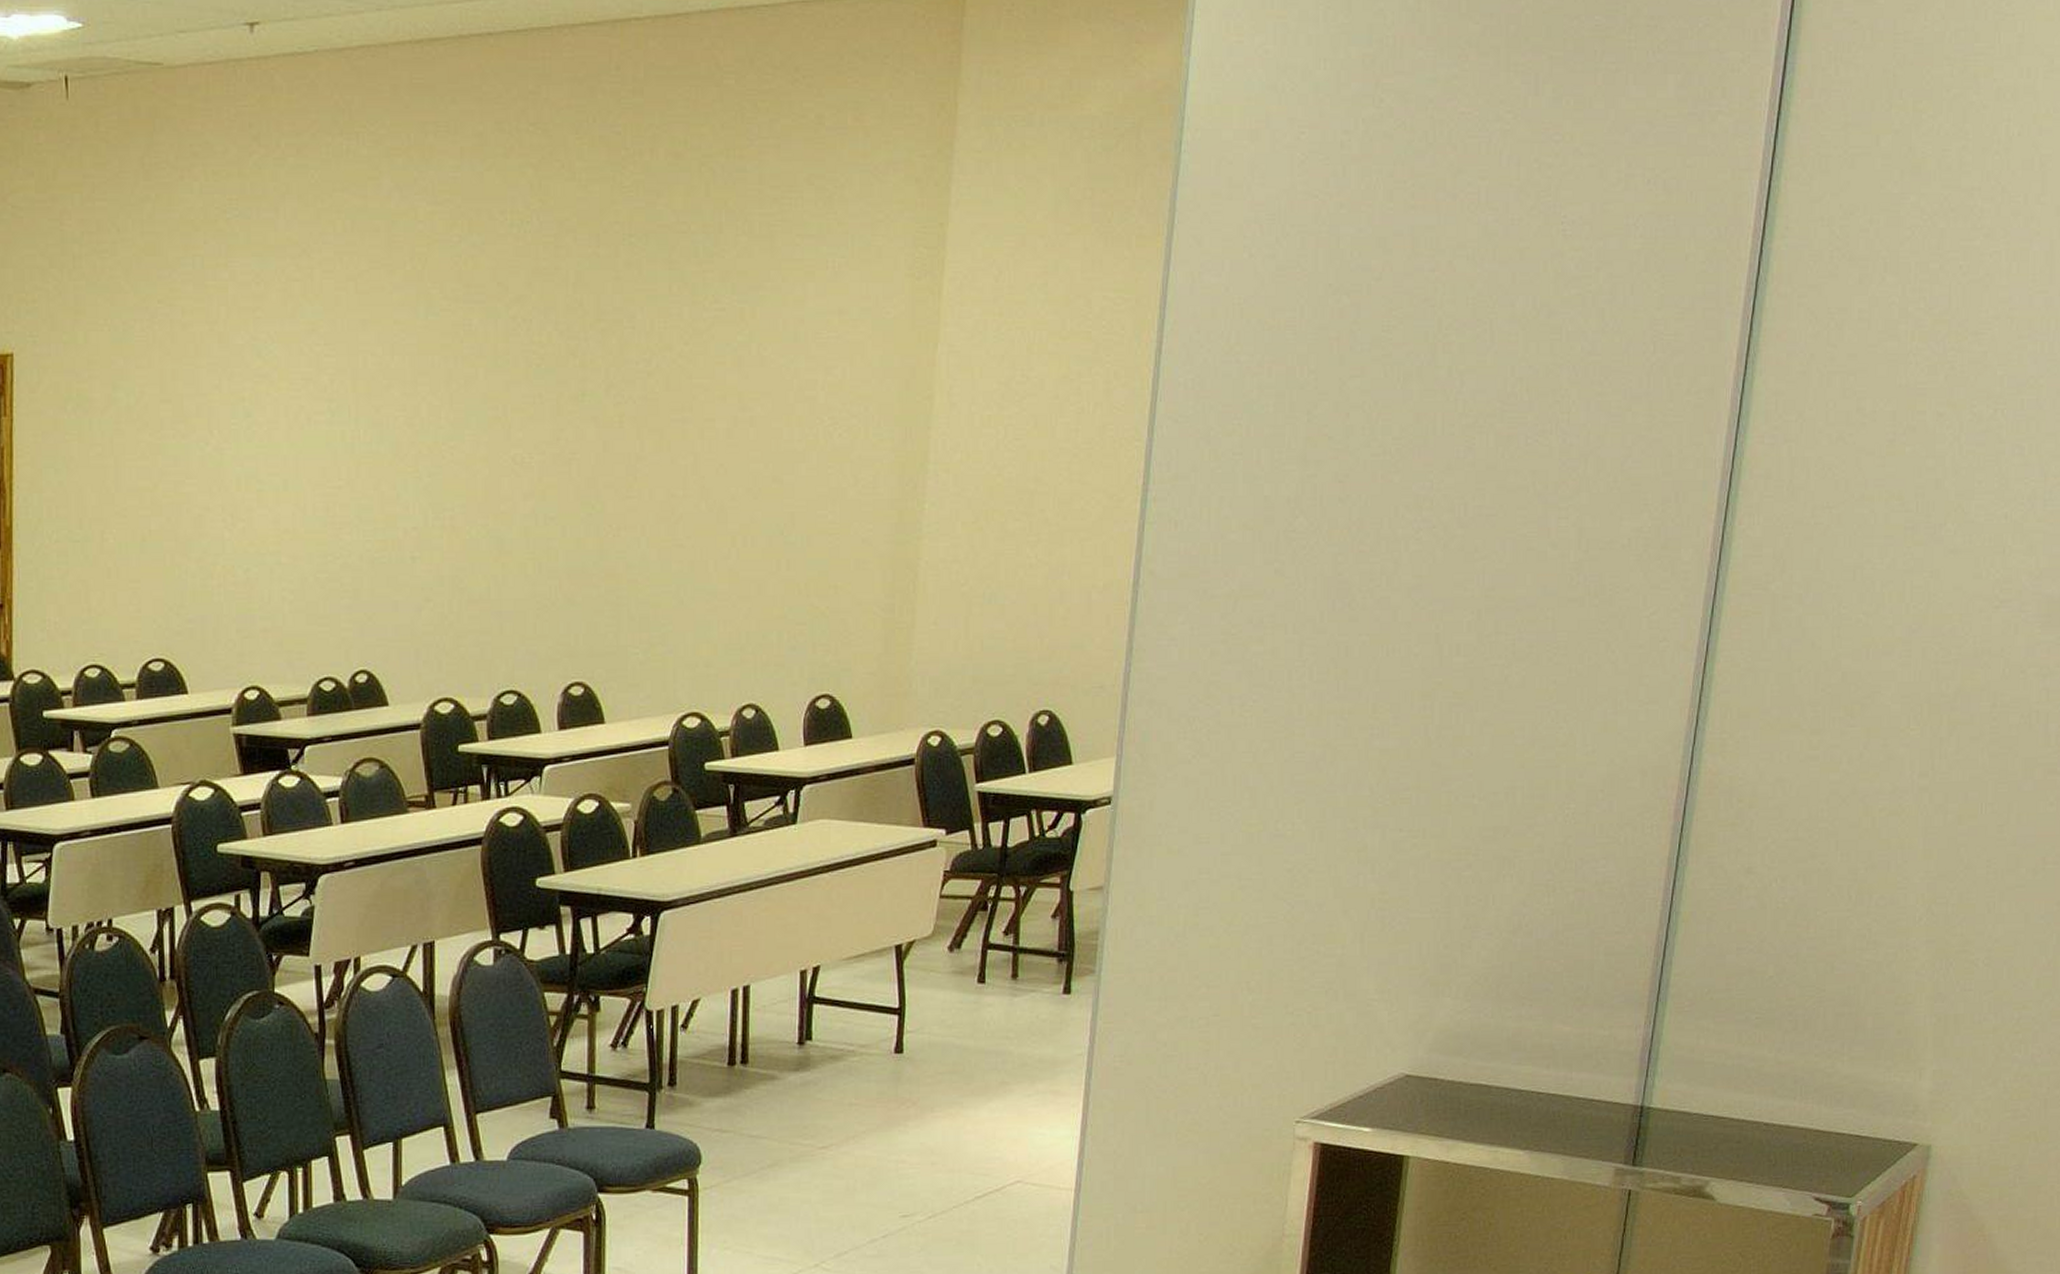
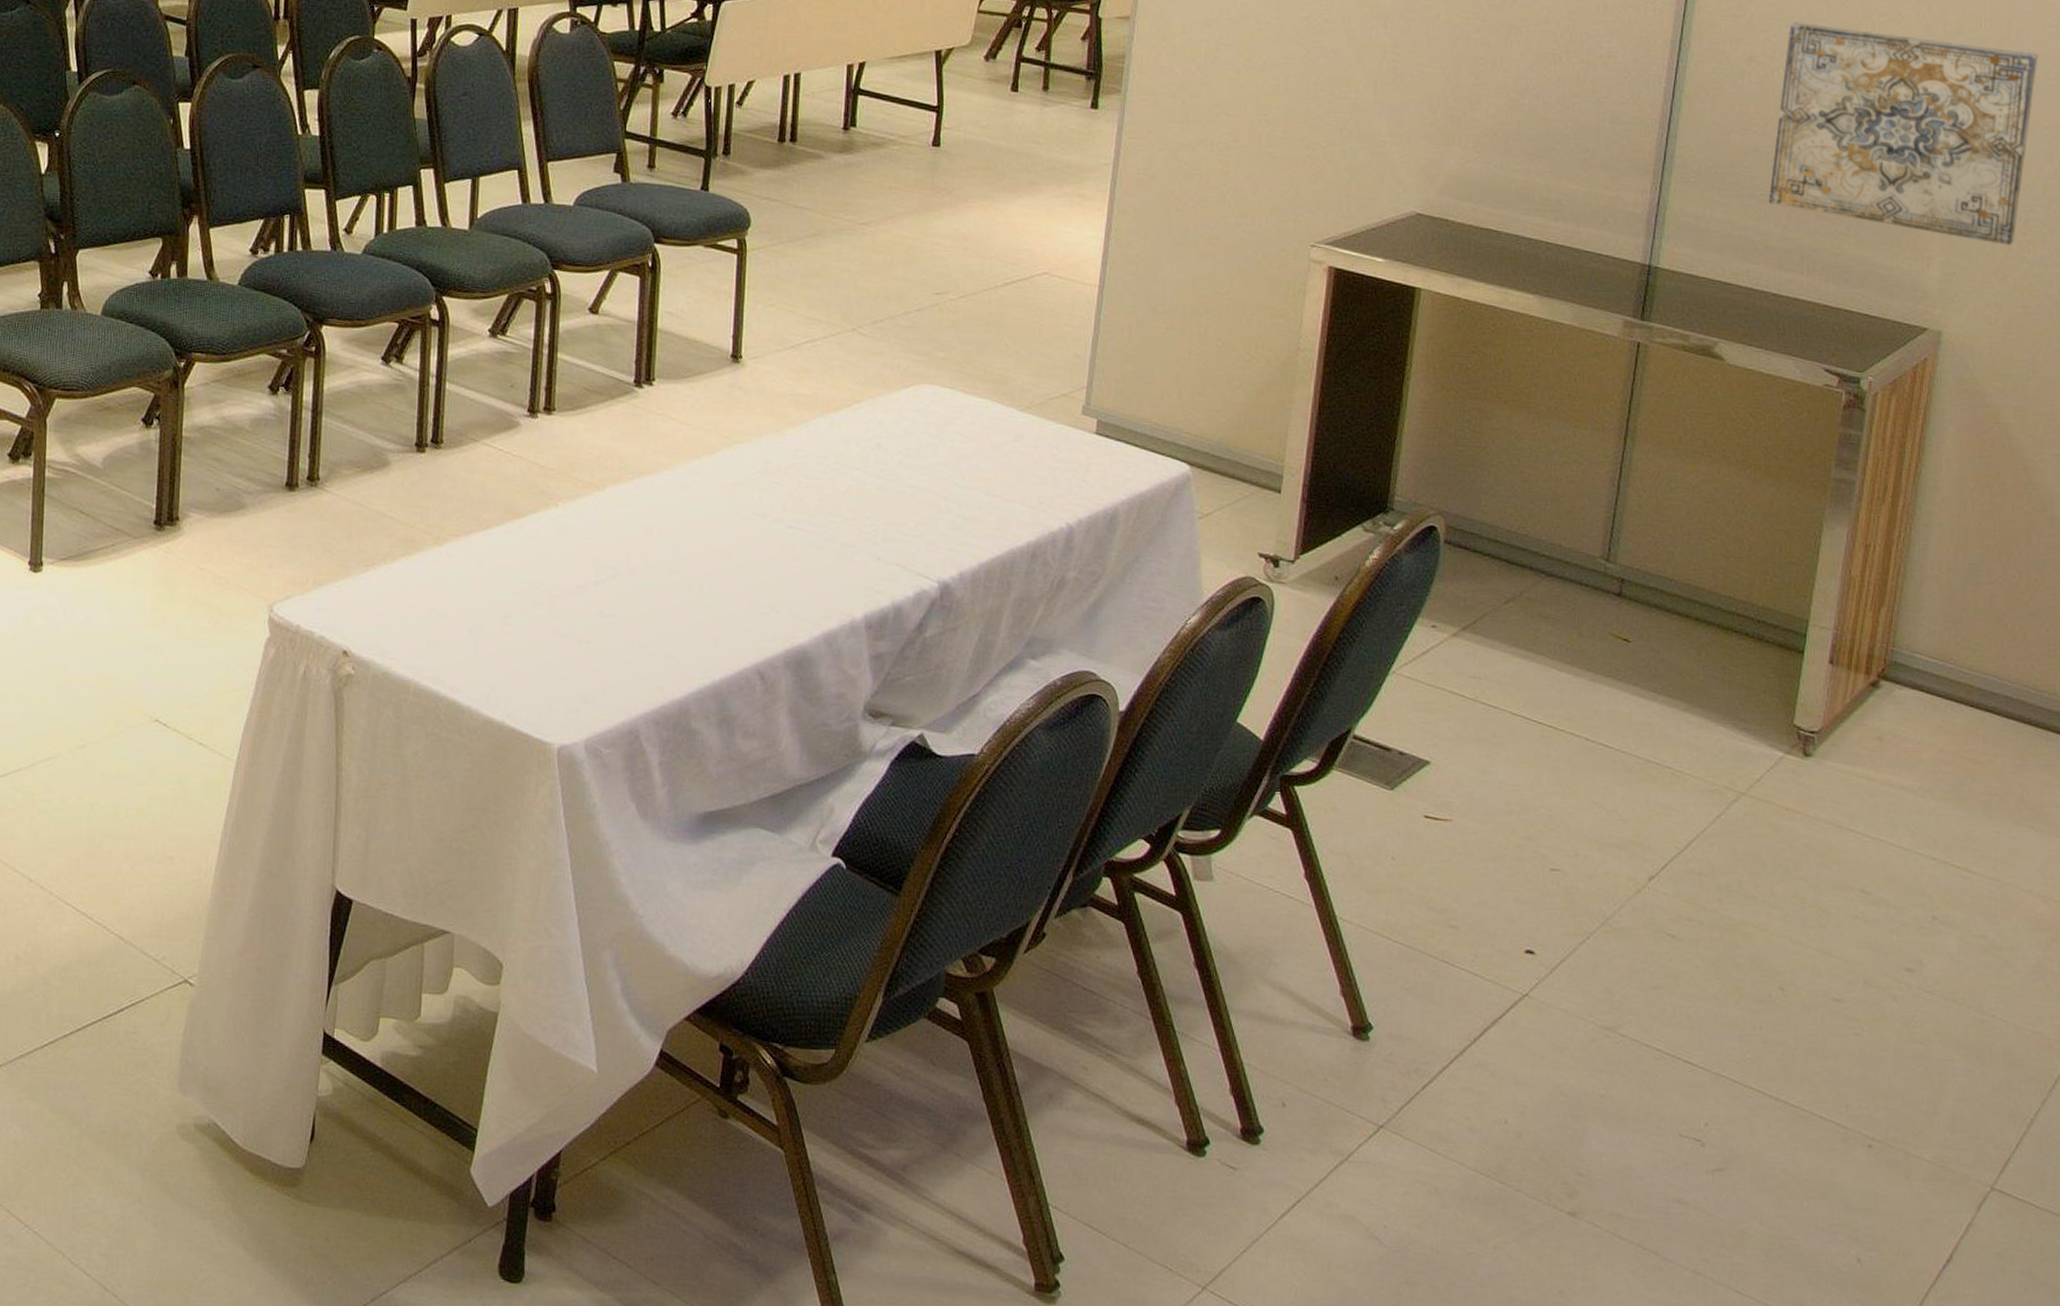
wall art: none [1763,825,2037,1047] -> present [1768,22,2038,245]

